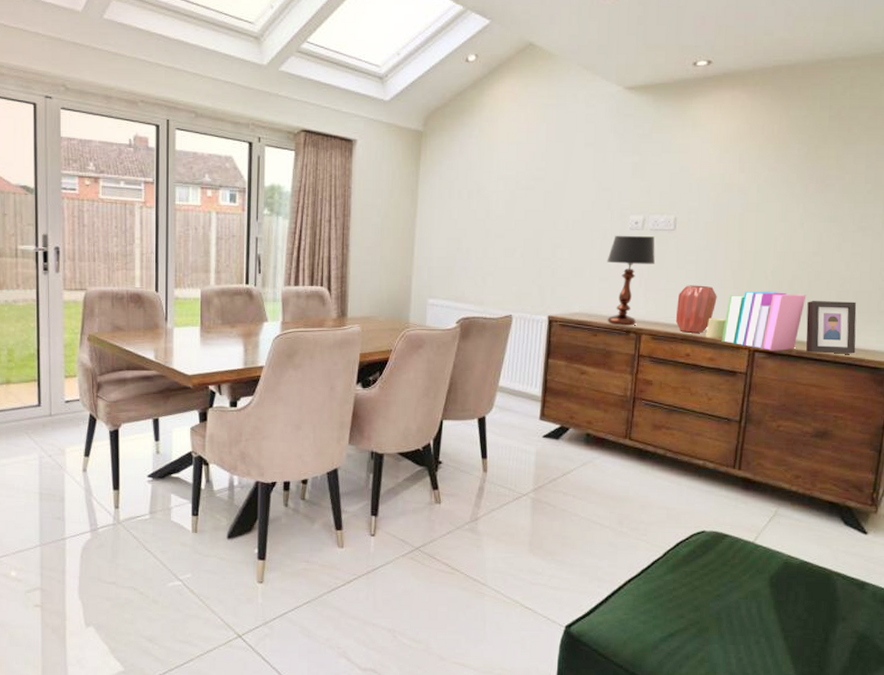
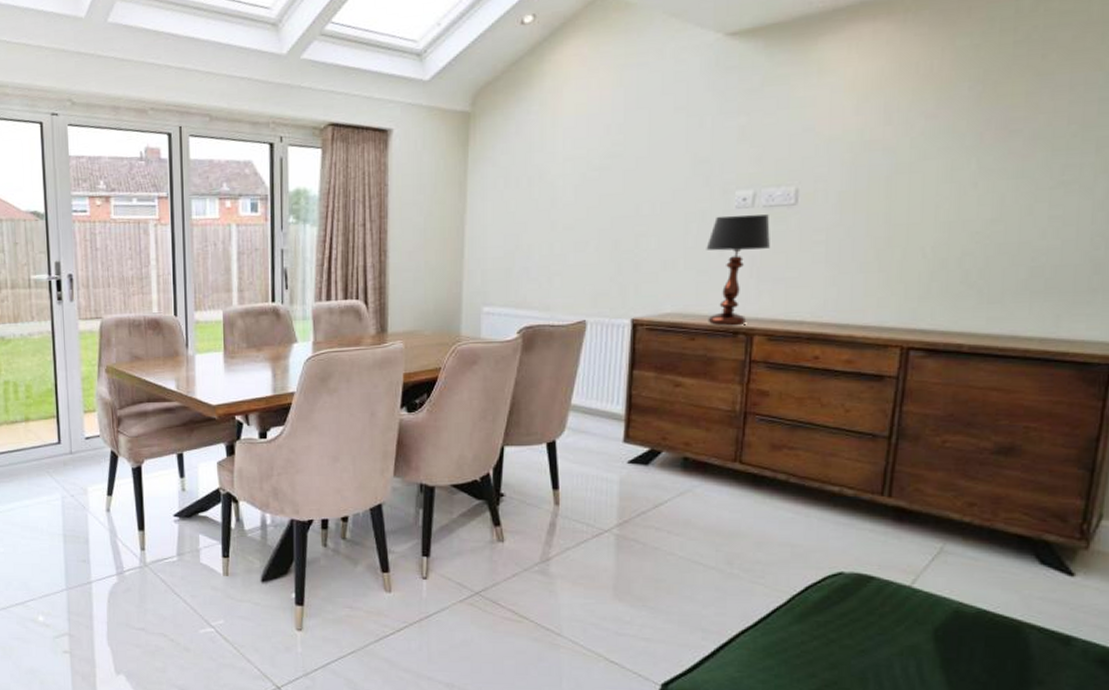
vase: present [675,285,717,333] -> none [799,270,856,330]
candle: present [706,317,726,339] -> none [841,309,868,337]
books: present [721,291,807,352] -> none [862,272,983,349]
picture frame: present [806,300,857,354] -> none [982,279,1057,348]

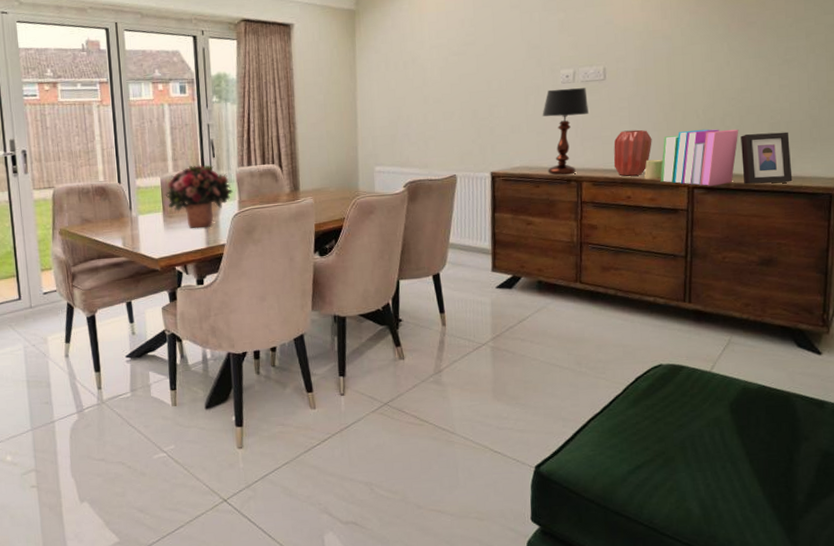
bouquet: none [226,297,307,373] -> present [164,164,233,229]
vase: none [799,270,856,330] -> present [613,129,652,176]
candle: none [841,309,868,337] -> present [644,159,663,180]
books: none [862,272,983,349] -> present [660,129,739,187]
picture frame: none [982,279,1057,348] -> present [741,131,793,184]

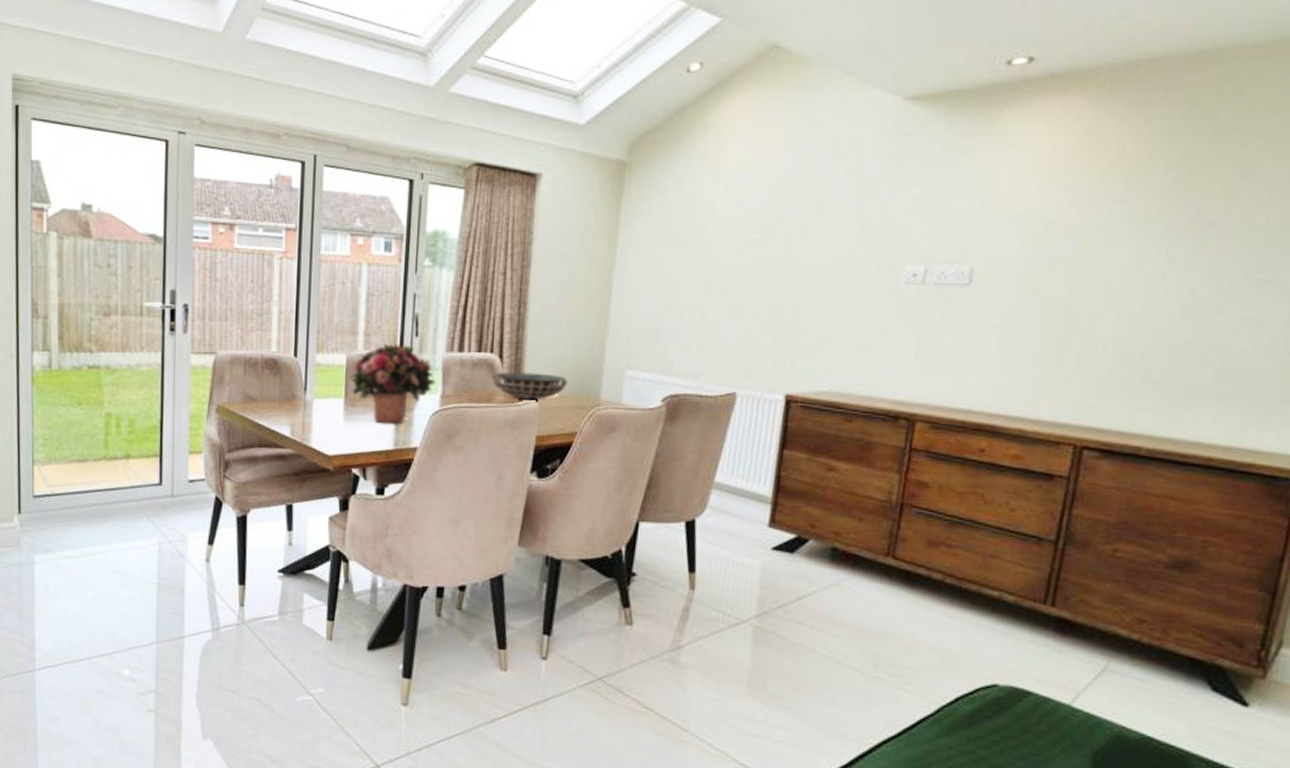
decorative bowl: none [276,175,334,198] -> present [492,372,568,400]
table lamp: present [542,88,589,176] -> none [867,291,941,410]
vase: present [613,129,652,176] -> none [965,357,1029,422]
candle: present [644,159,663,180] -> none [1010,401,1041,431]
books: present [660,129,739,187] -> none [1032,366,1167,450]
picture frame: present [741,131,793,184] -> none [1162,380,1246,457]

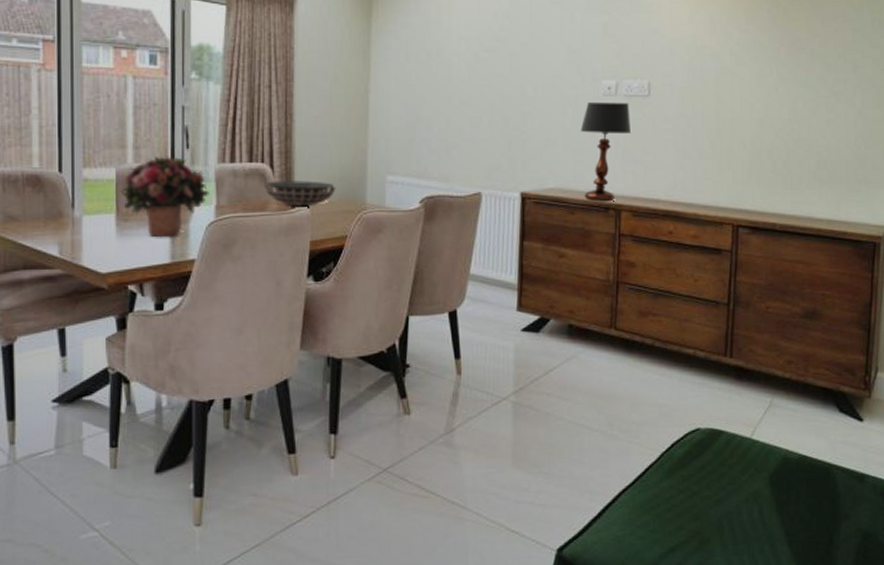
table lamp: none [867,291,941,410] -> present [580,101,631,202]

